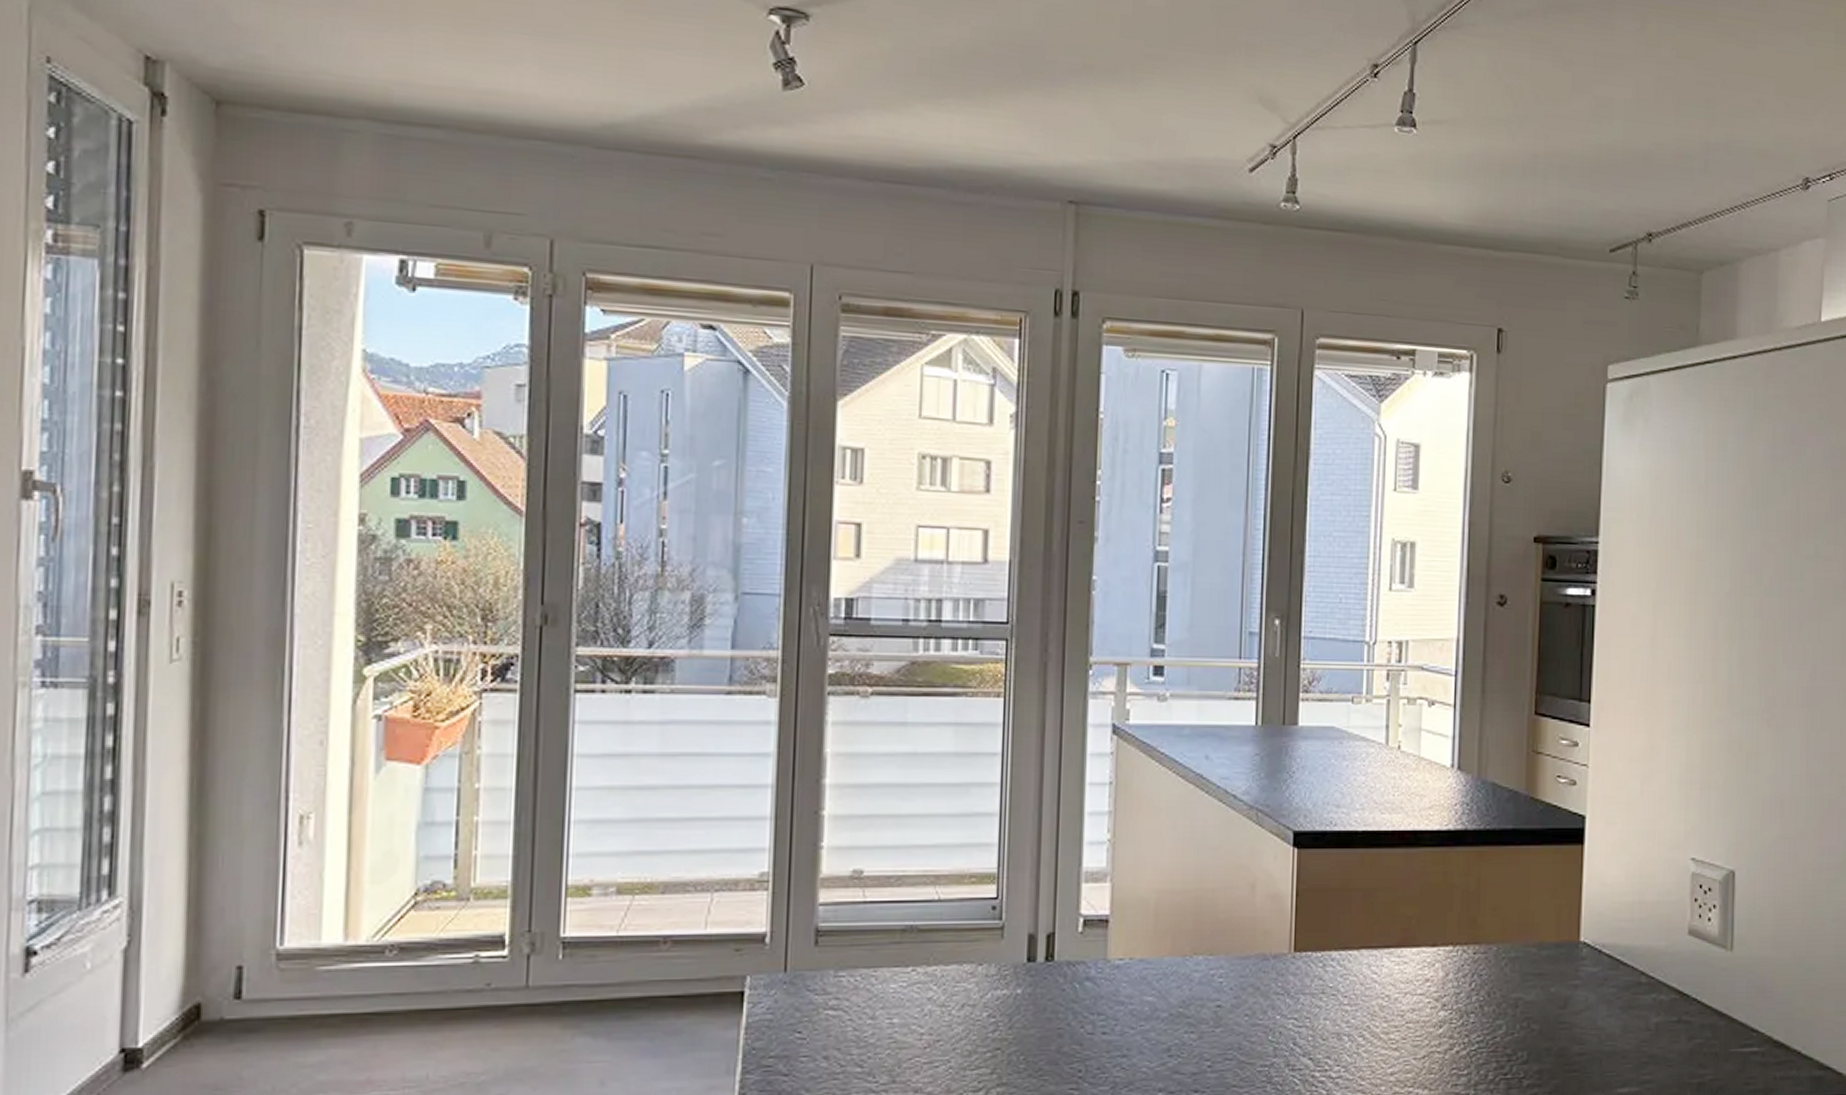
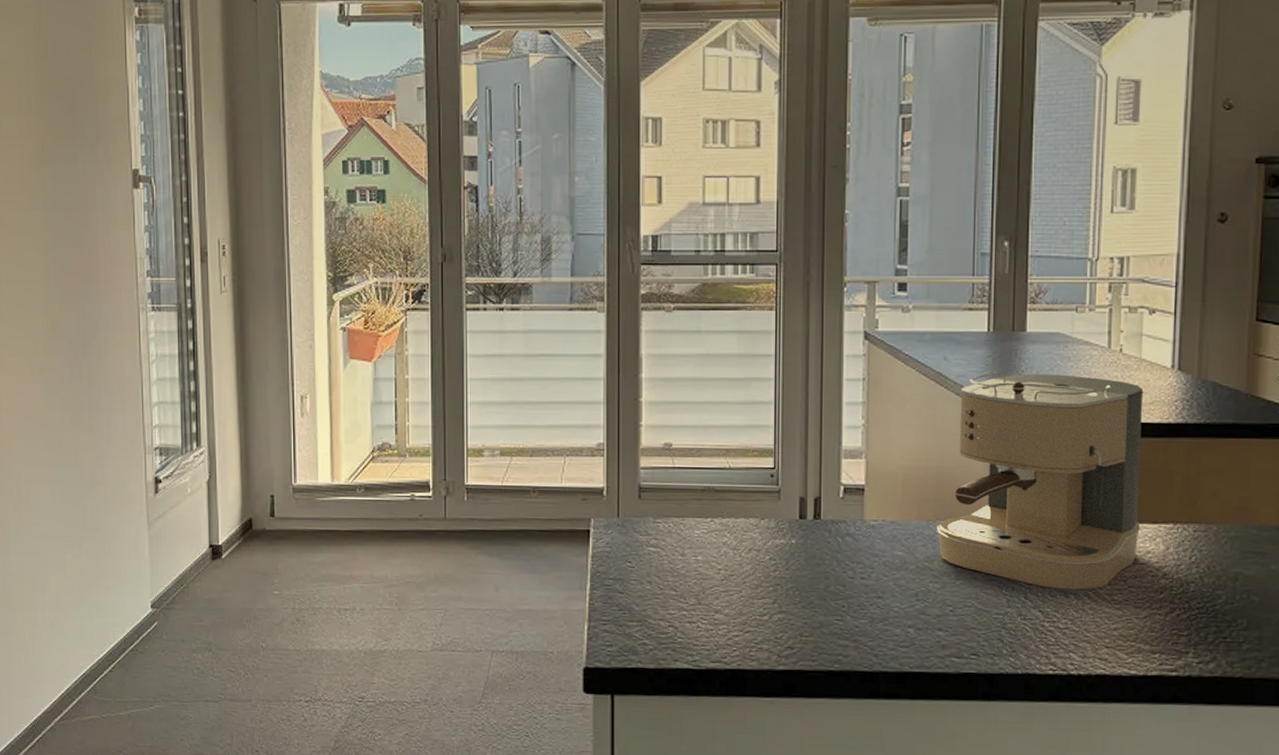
coffee maker: none [1193,773,1423,1031] -> present [936,372,1144,590]

